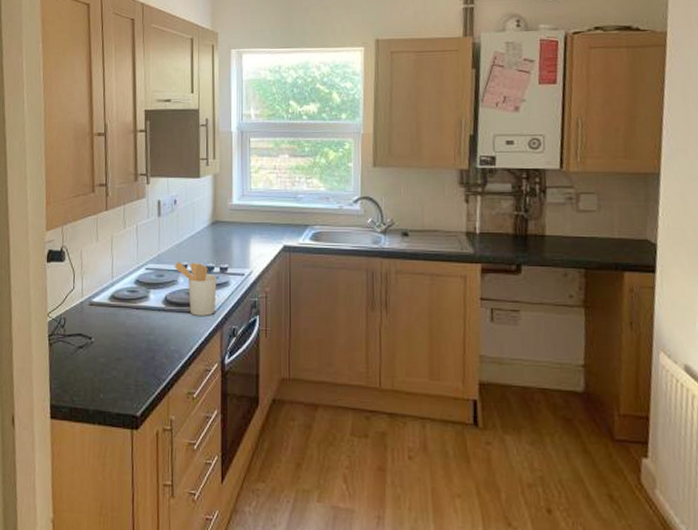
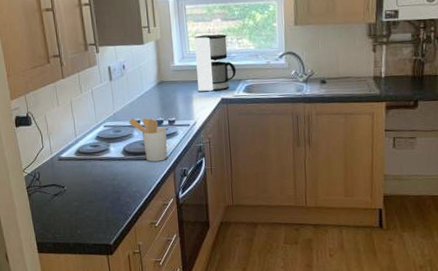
coffee maker: none [256,171,303,235] -> present [193,34,237,91]

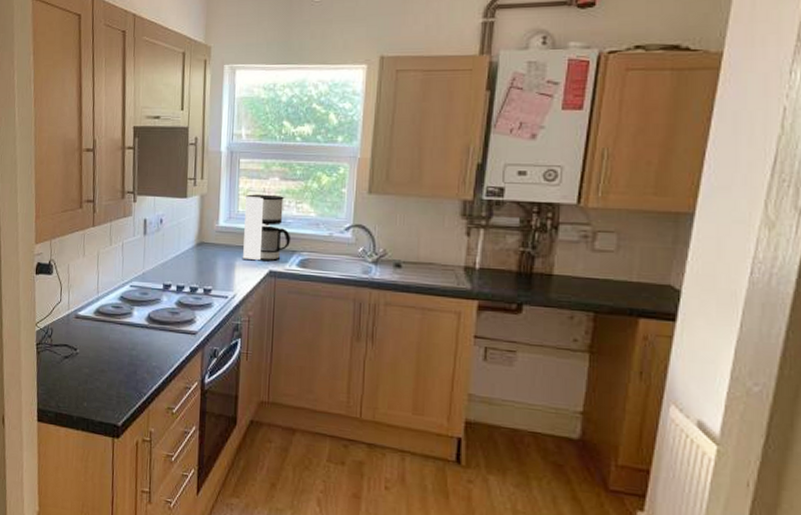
utensil holder: present [128,118,168,162] -> none [158,281,200,336]

